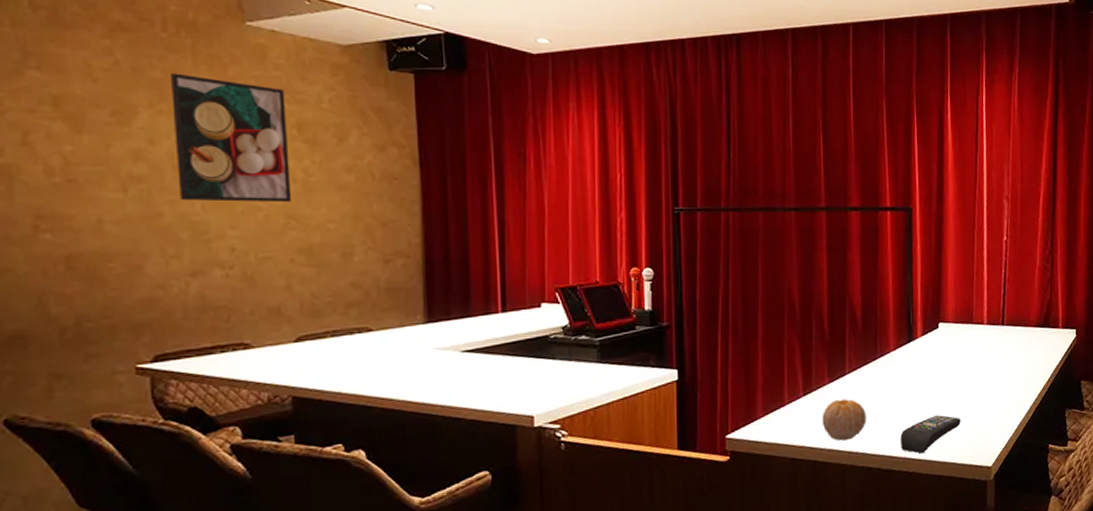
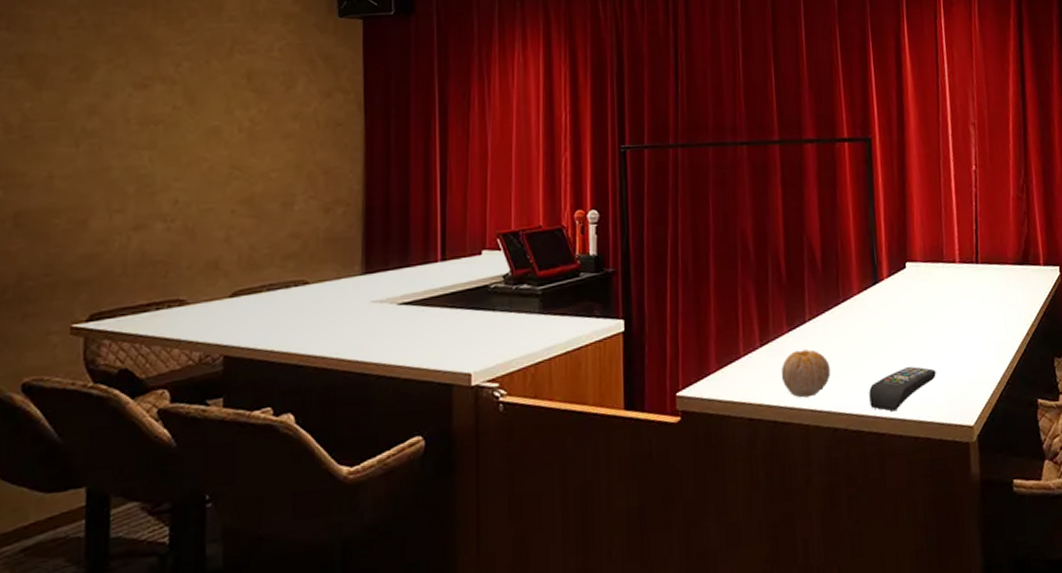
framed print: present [169,73,292,203] -> none [128,28,238,154]

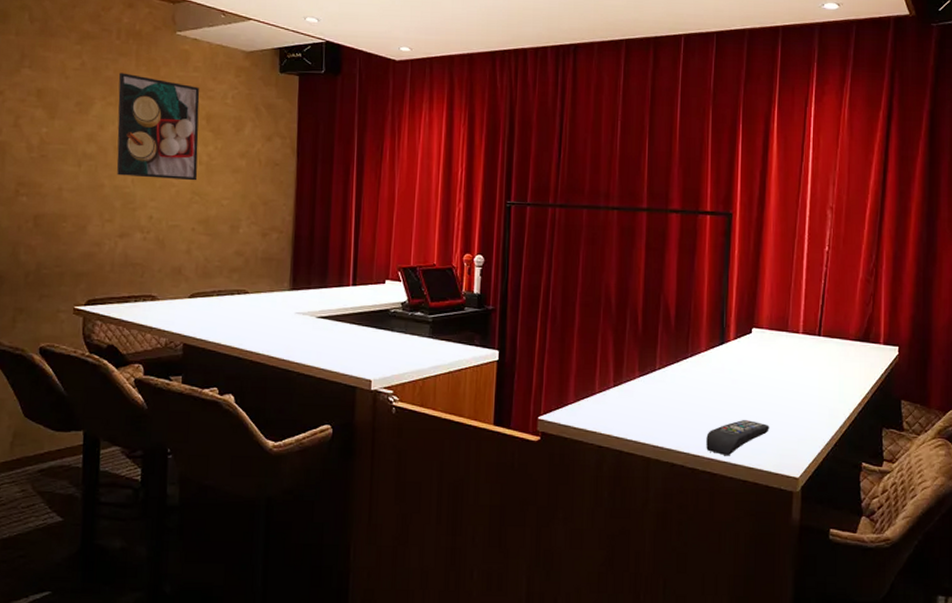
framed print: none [128,28,238,154] -> present [116,72,200,181]
fruit: present [781,350,830,398] -> none [629,394,673,435]

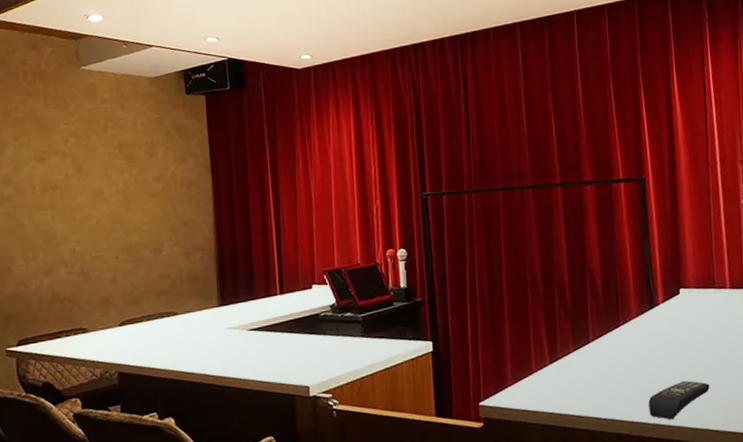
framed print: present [116,72,200,181] -> none [28,112,116,214]

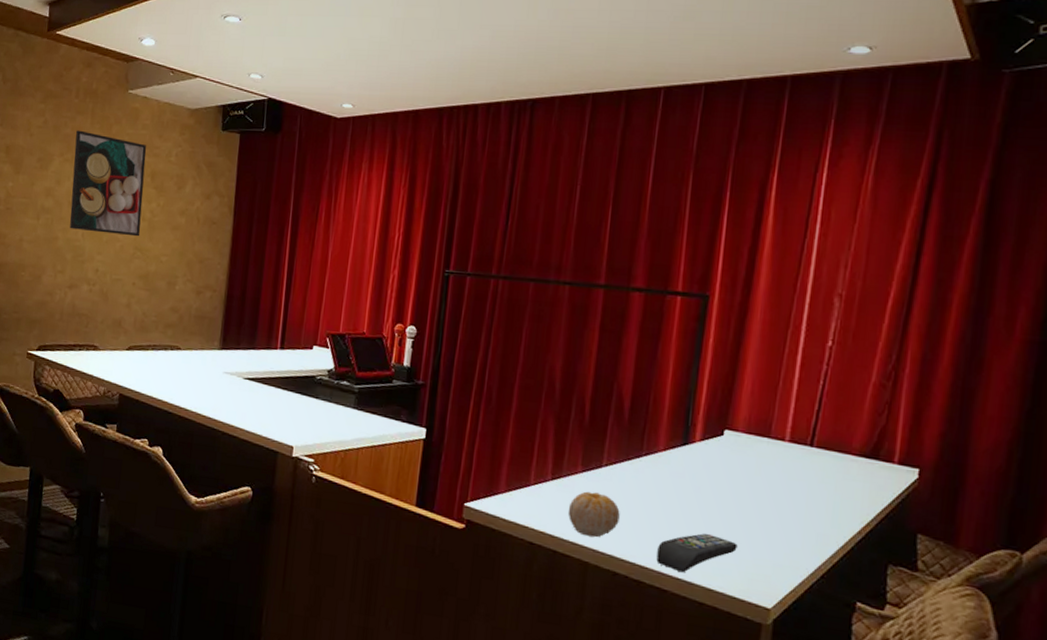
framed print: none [28,112,116,214] -> present [70,130,147,237]
fruit: none [569,366,613,408] -> present [567,491,620,538]

